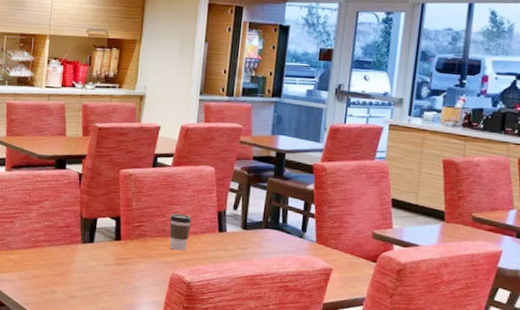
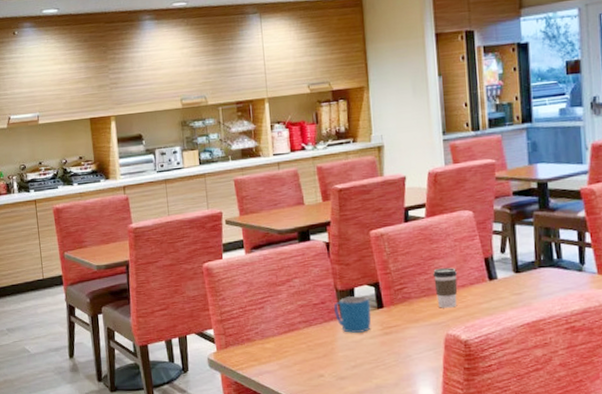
mug: none [76,225,110,260] -> present [333,296,371,333]

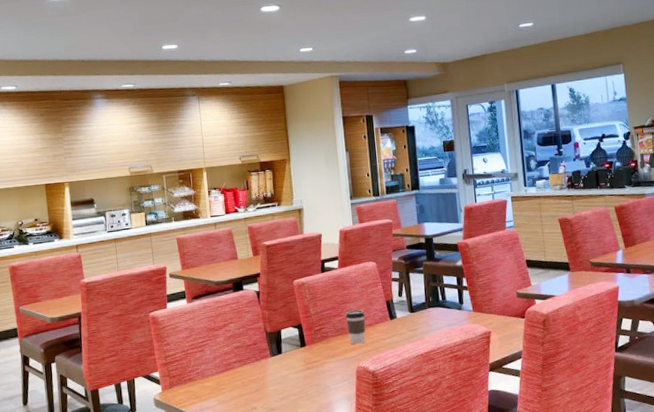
mug: present [333,296,371,333] -> none [263,336,296,369]

